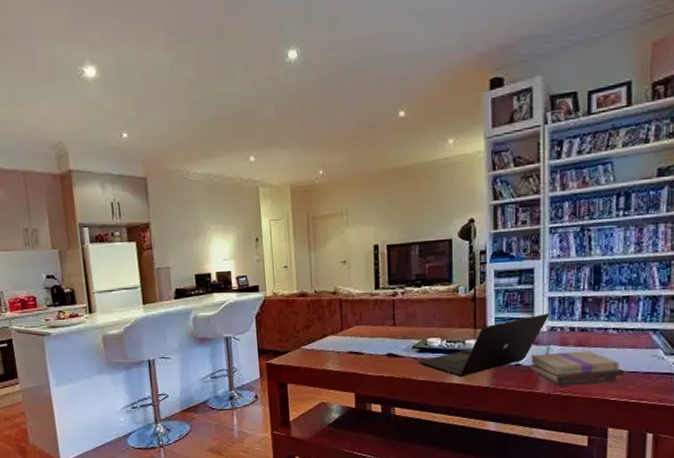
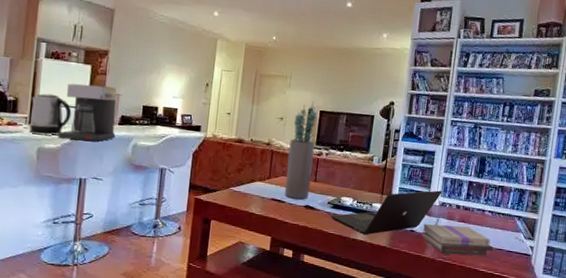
kettle: none [86,279,127,323] -> present [28,93,72,136]
coffee maker: none [116,261,174,324] -> present [58,83,117,142]
vase: none [358,236,389,349] -> present [284,101,317,200]

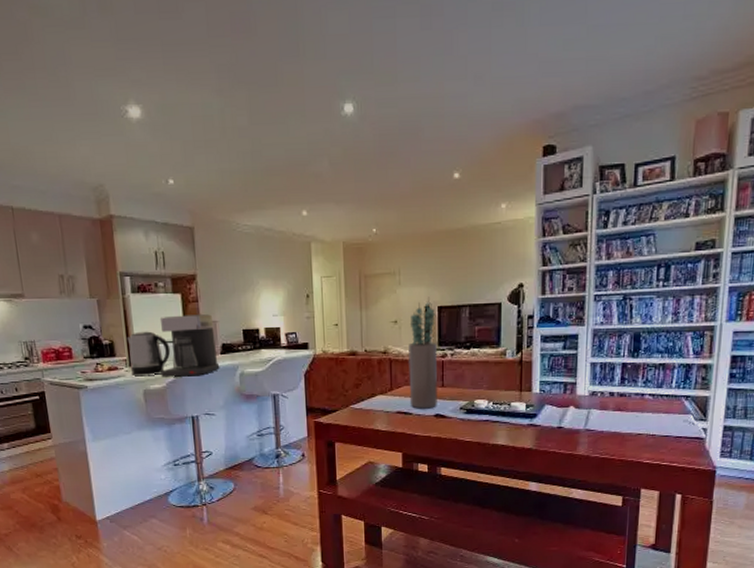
laptop: present [330,190,443,235] -> none [465,378,591,438]
books: present [421,223,494,256] -> none [571,415,658,449]

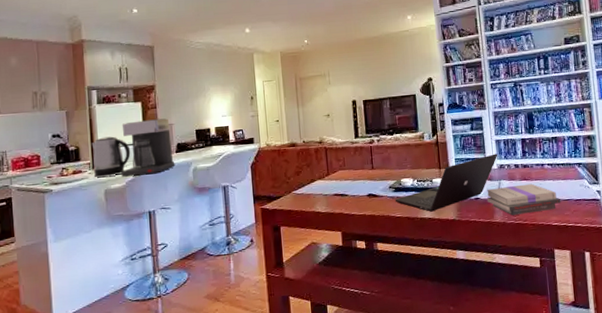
vase: present [408,297,437,409] -> none [340,93,369,191]
laptop: none [465,378,591,438] -> present [395,153,498,212]
books: none [571,415,658,449] -> present [486,183,561,215]

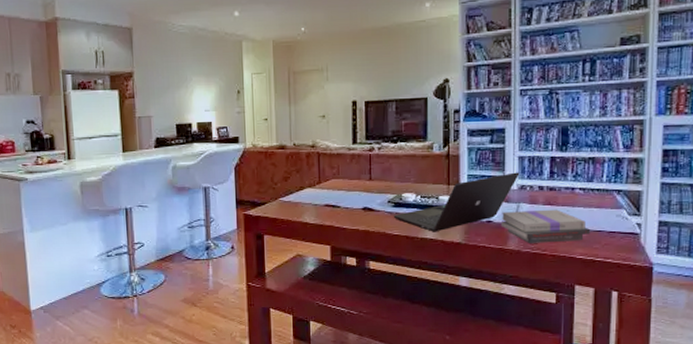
kettle: present [91,136,131,178] -> none [66,126,107,170]
coffee maker: present [121,118,175,178] -> none [97,110,154,171]

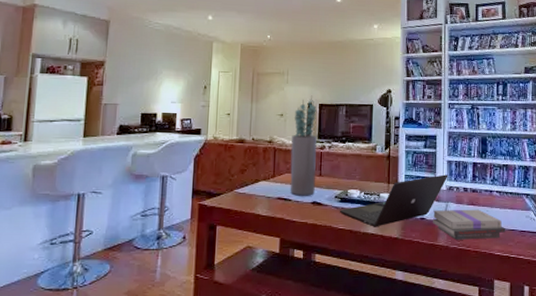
vase: none [336,92,365,202] -> present [290,95,317,196]

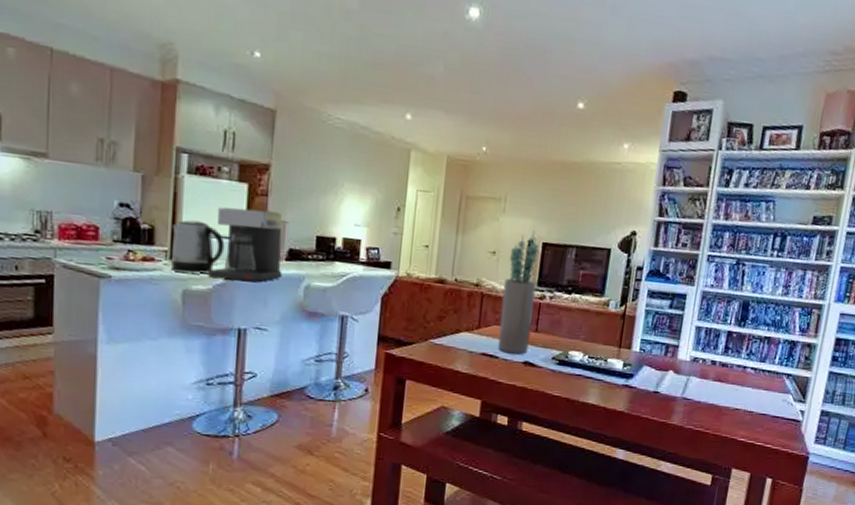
kettle: none [23,109,69,152] -> present [170,220,225,275]
coffee maker: none [54,96,114,155] -> present [208,207,283,283]
laptop: present [339,174,448,227] -> none [555,342,695,398]
books: present [432,209,506,240] -> none [667,383,756,423]

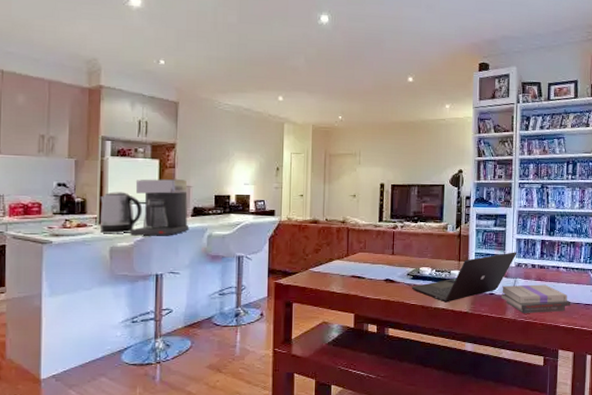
vase: present [497,230,539,355] -> none [363,176,389,274]
laptop: none [555,342,695,398] -> present [411,252,517,303]
books: none [667,383,756,423] -> present [501,284,571,313]

